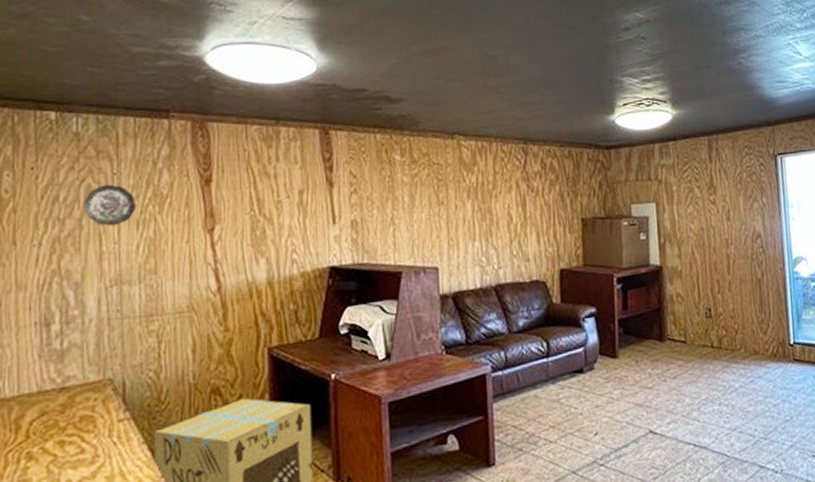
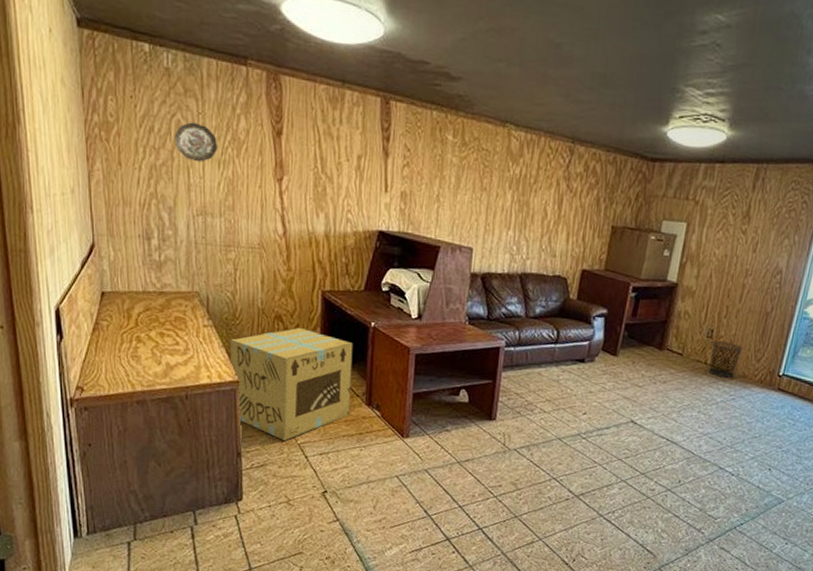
waste bin: none [712,318,747,359] -> present [709,341,744,378]

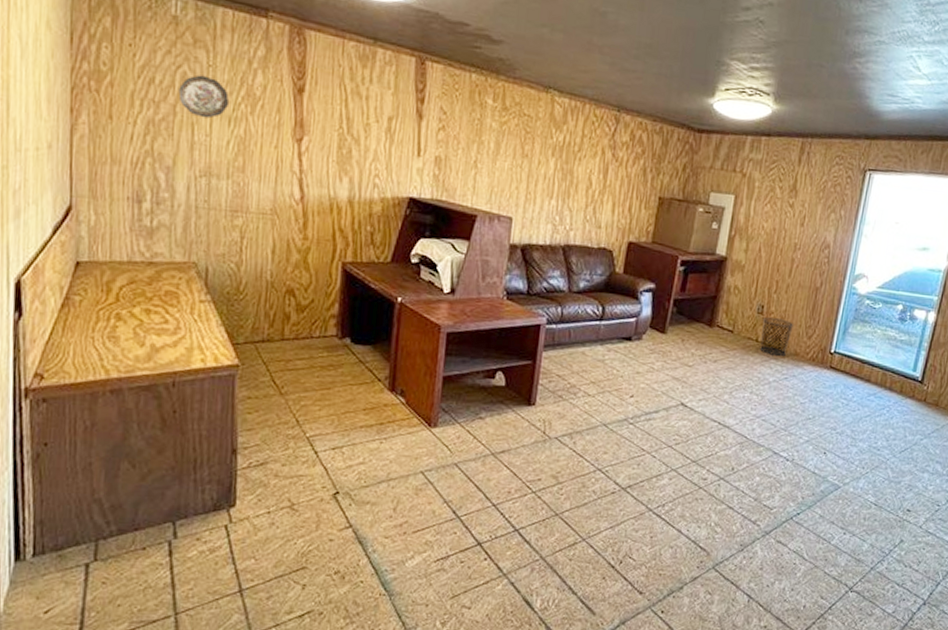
cardboard box: present [229,327,353,441] -> none [229,302,376,434]

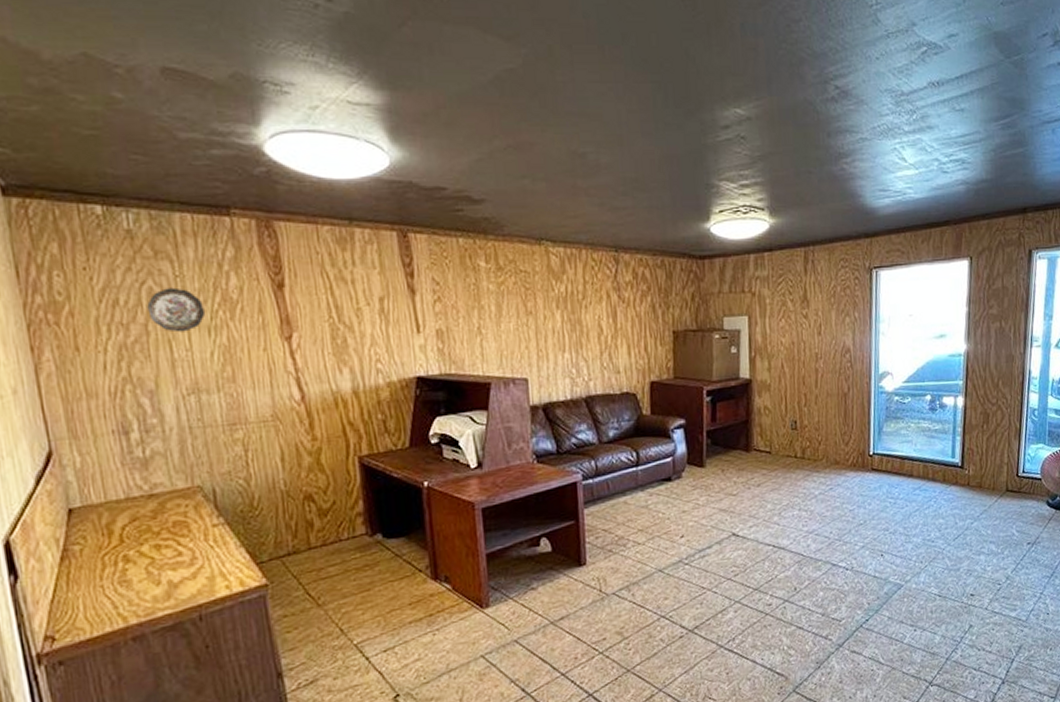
waste bin: present [760,317,795,356] -> none [797,430,830,469]

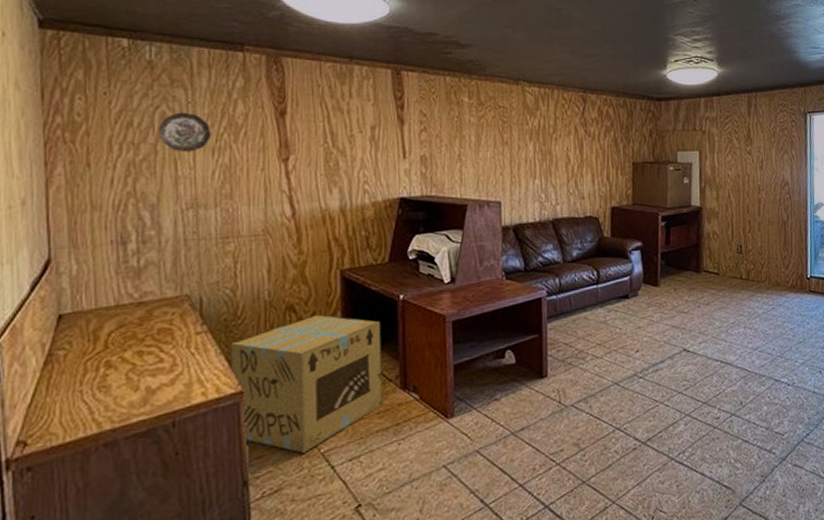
cardboard box: none [249,504,414,645] -> present [230,314,383,453]

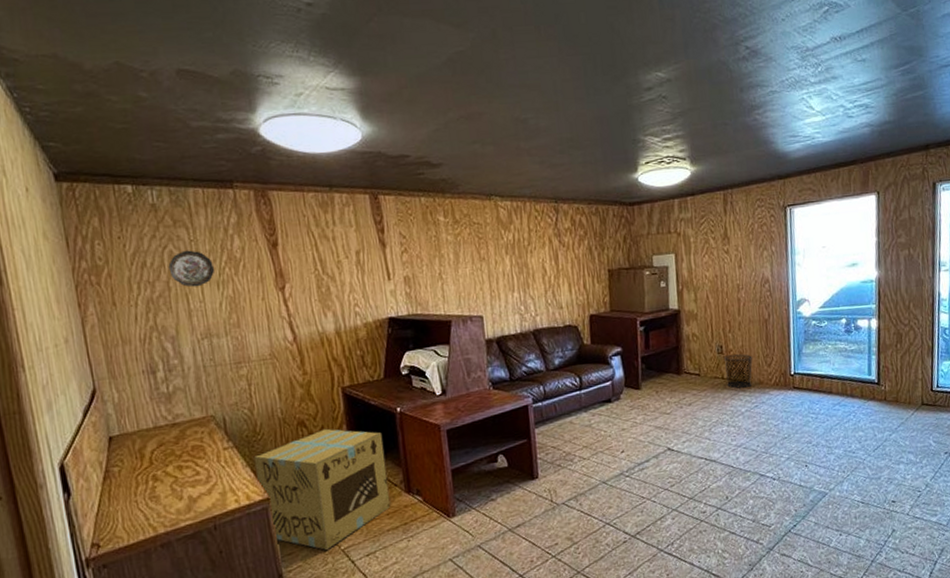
waste bin: none [742,254,772,290] -> present [723,354,753,389]

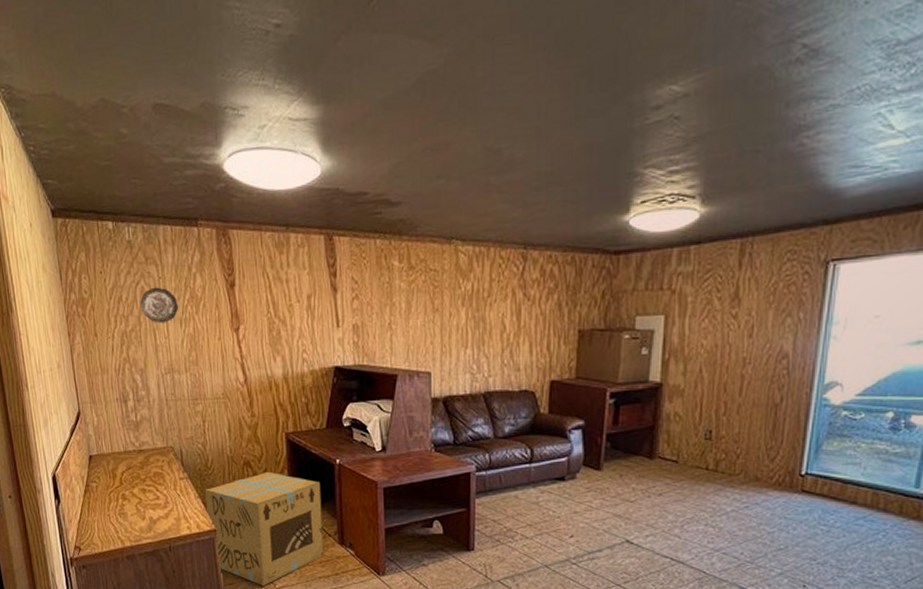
waste bin: present [723,354,753,389] -> none [711,443,752,483]

